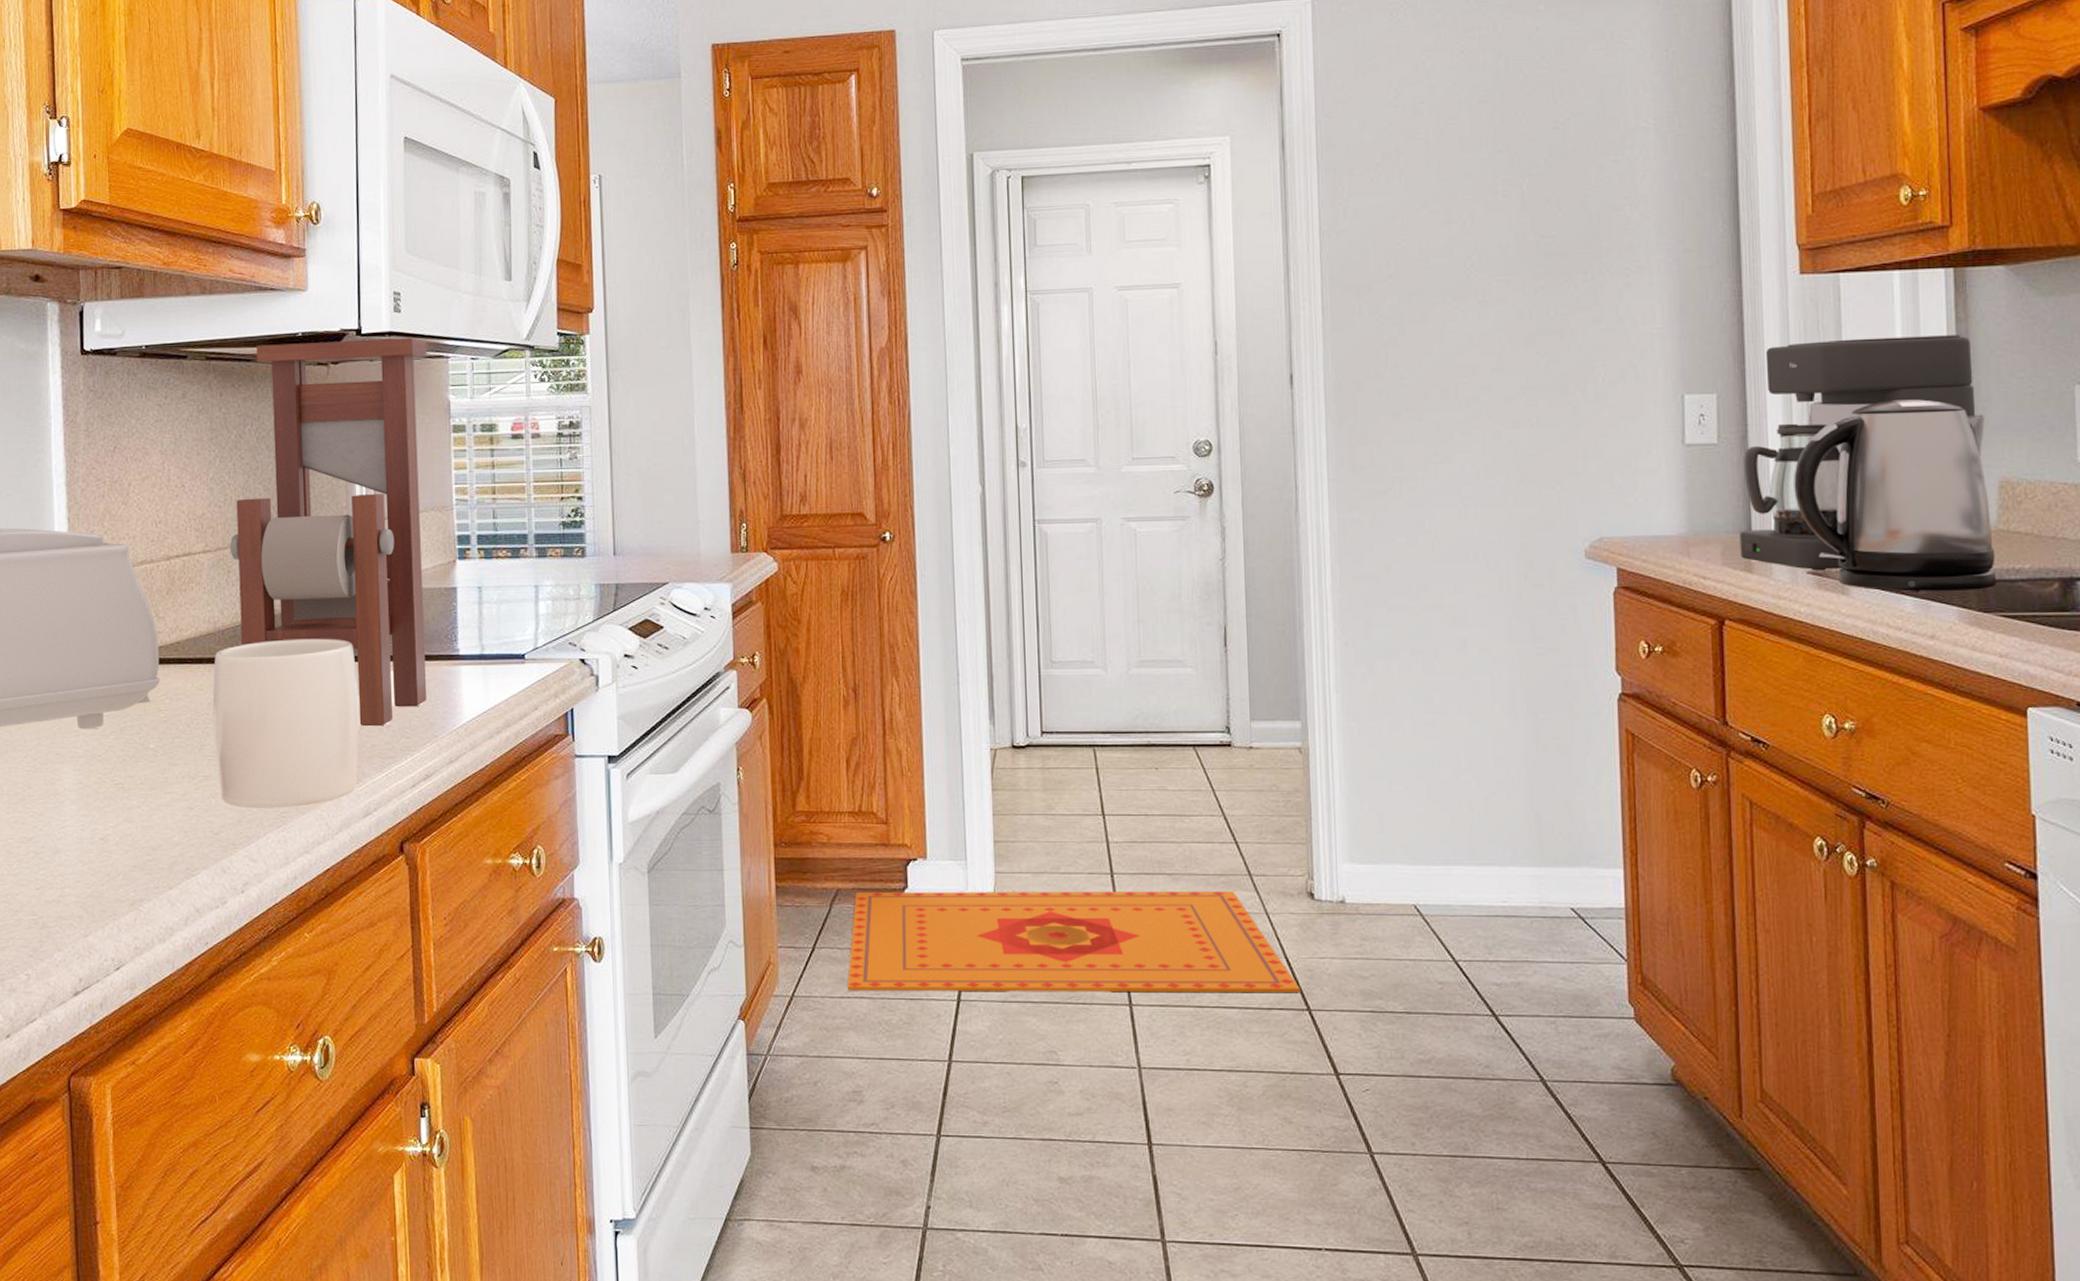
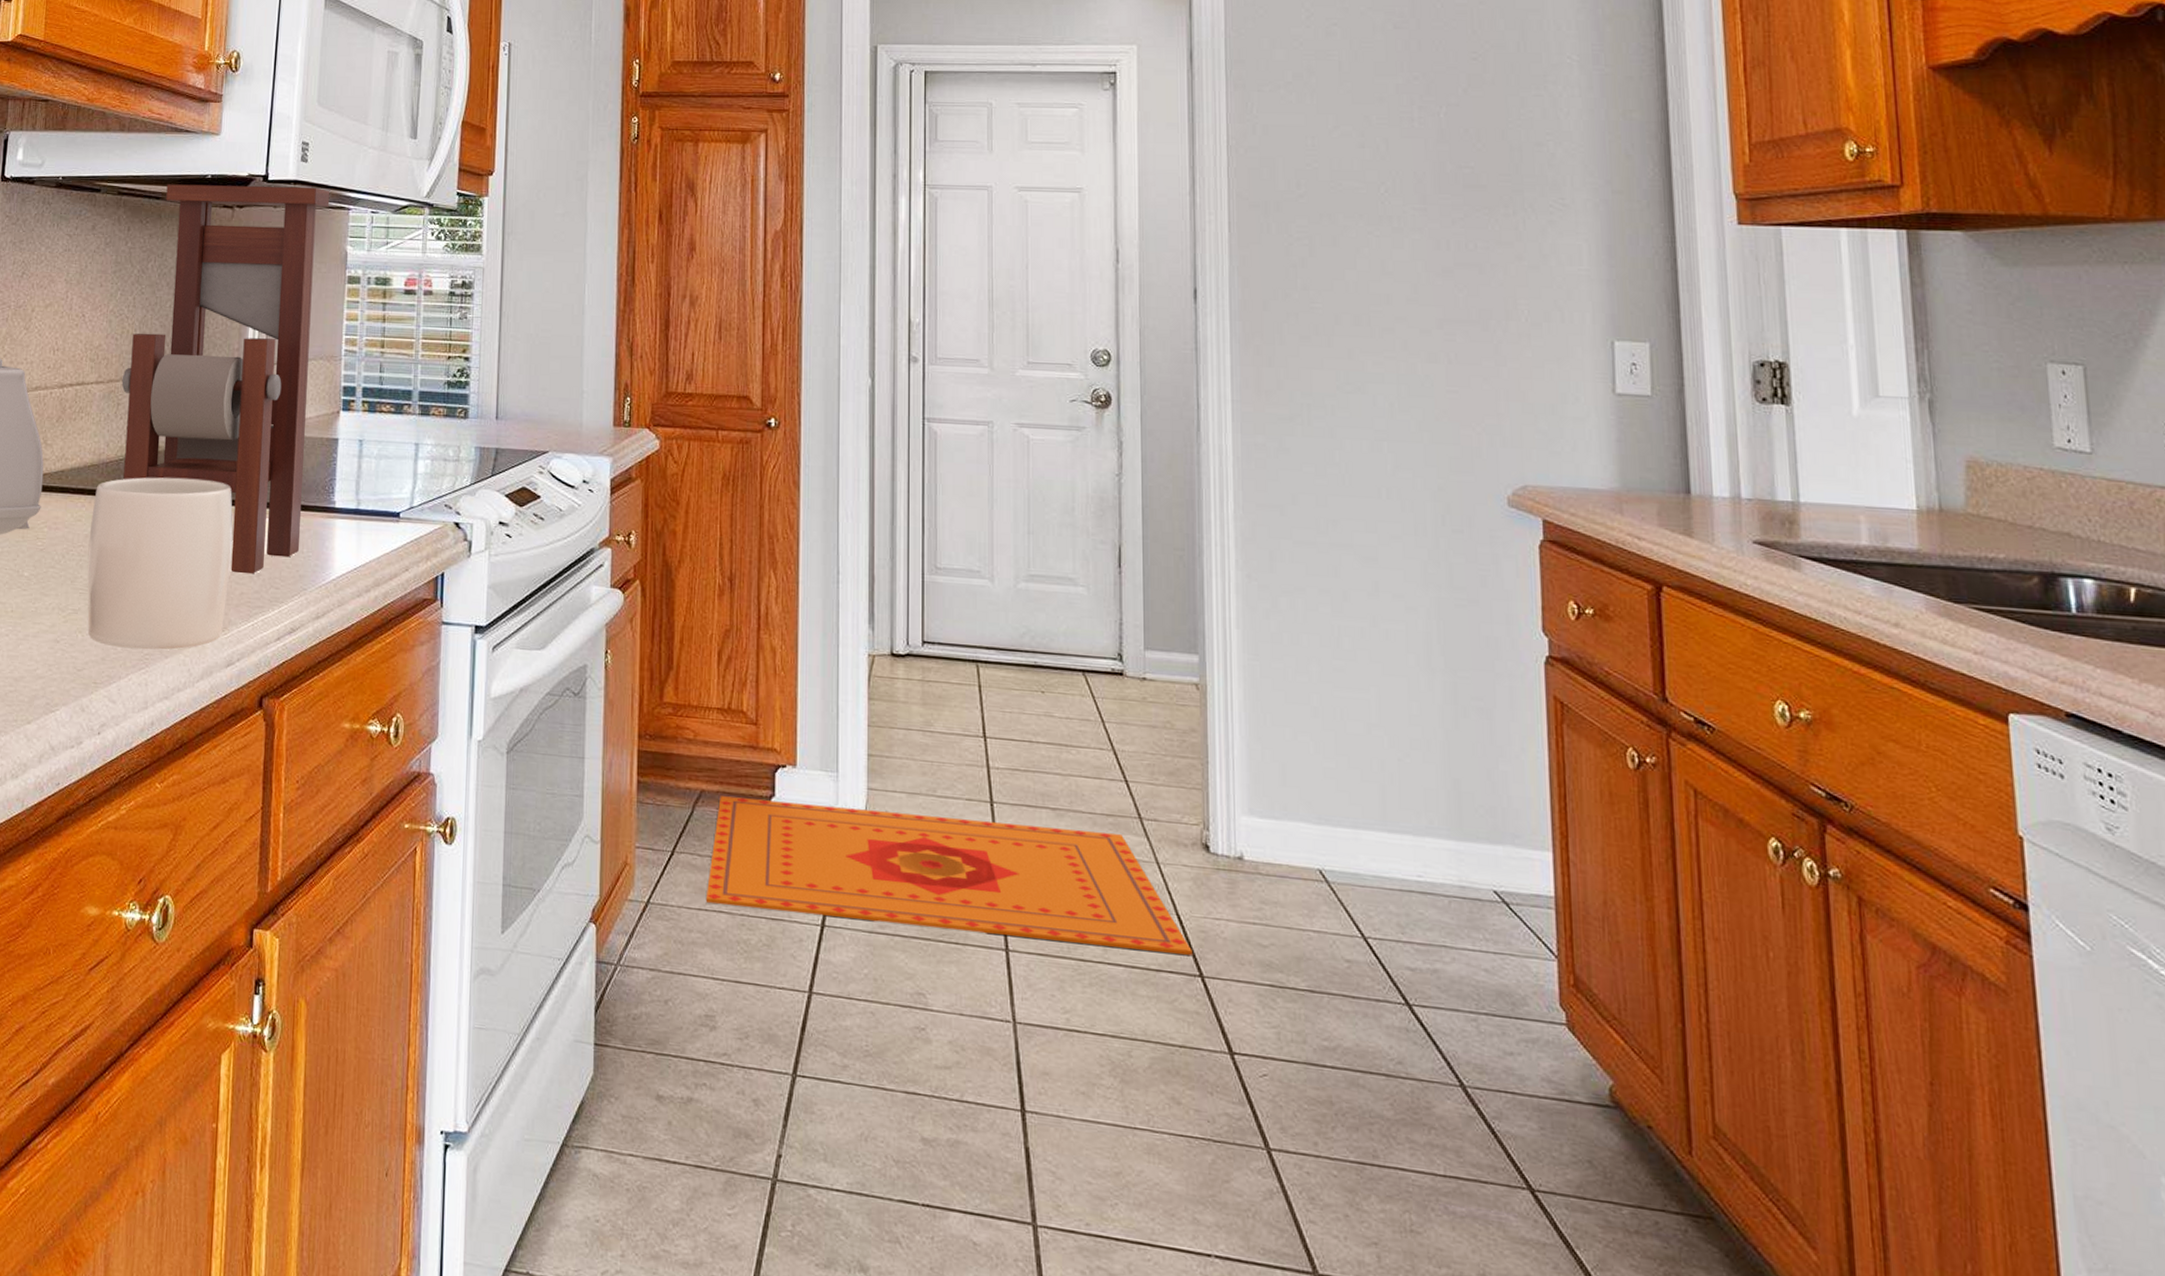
coffee maker: present [1740,335,1976,571] -> none [1677,296,1937,542]
kettle: present [1794,399,1996,593] -> none [1736,364,1967,578]

